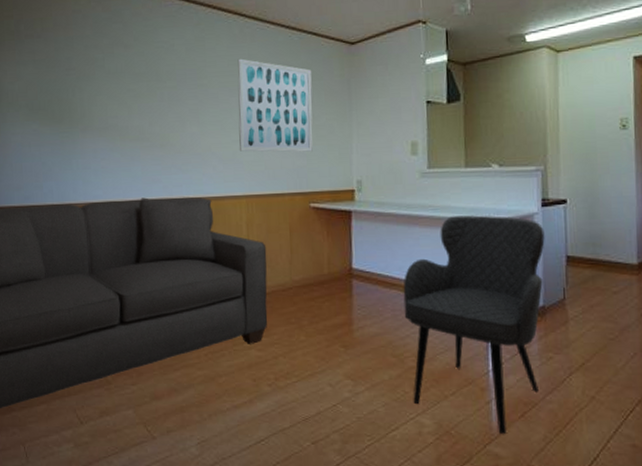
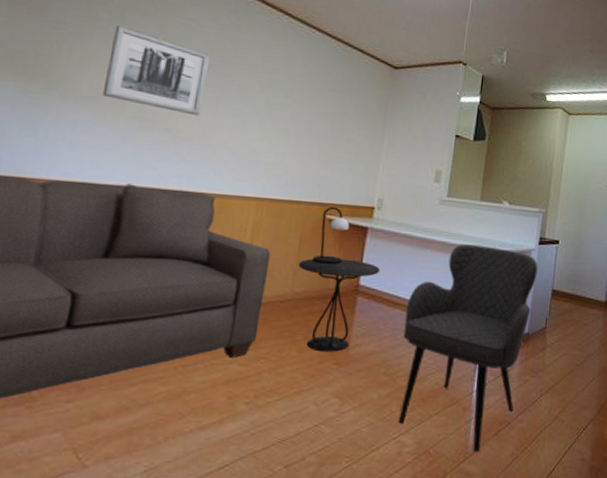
wall art: none [108,61,186,129] -> present [102,25,211,116]
wall art: present [237,58,313,153] -> none [259,56,351,164]
side table: none [292,244,371,336] -> present [298,258,381,352]
table lamp: none [305,194,334,252] -> present [313,206,350,265]

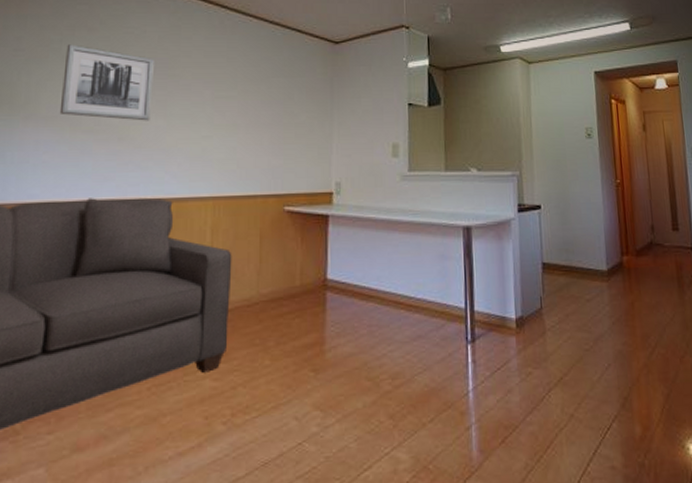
side table: present [298,258,381,352] -> none [261,252,348,358]
table lamp: present [313,206,350,265] -> none [276,196,309,261]
armchair: present [398,244,538,453] -> none [380,220,522,466]

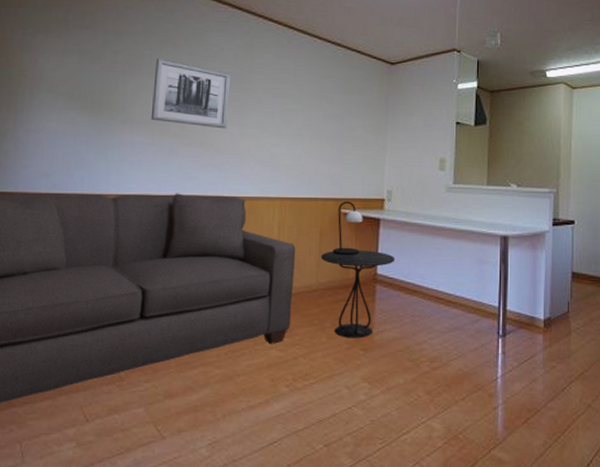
side table: none [261,252,348,358] -> present [320,250,396,338]
table lamp: none [276,196,309,261] -> present [333,201,363,256]

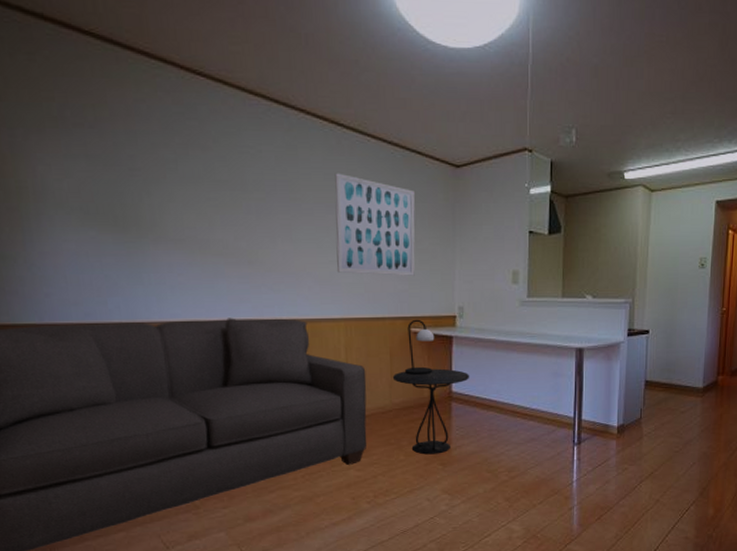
wall art: present [151,58,231,129] -> none [183,164,277,245]
wall art: none [278,67,352,160] -> present [335,173,416,276]

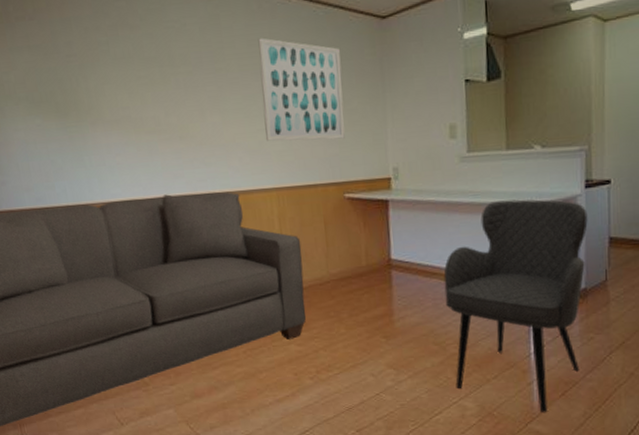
side table: present [392,368,470,455] -> none [328,235,410,327]
table lamp: present [405,319,435,376] -> none [340,184,370,244]
armchair: none [499,343,628,535] -> present [443,199,588,413]

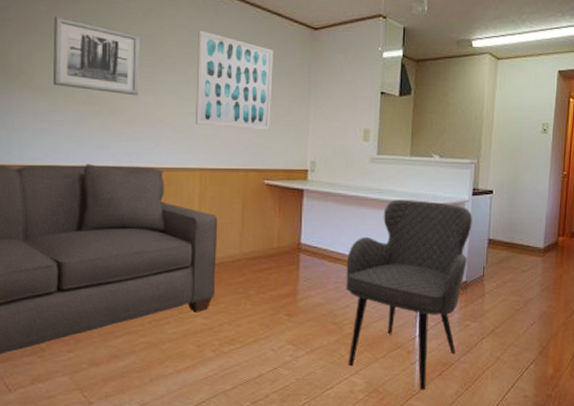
wall art: none [114,45,206,119] -> present [52,16,141,96]

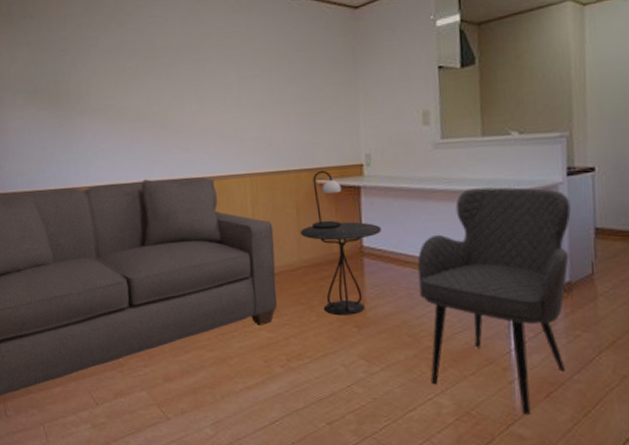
wall art: present [52,16,141,96] -> none [103,39,185,107]
wall art: present [196,30,273,130] -> none [235,29,318,128]
side table: none [243,220,319,305] -> present [299,221,382,316]
table lamp: none [256,172,286,226] -> present [312,170,342,230]

